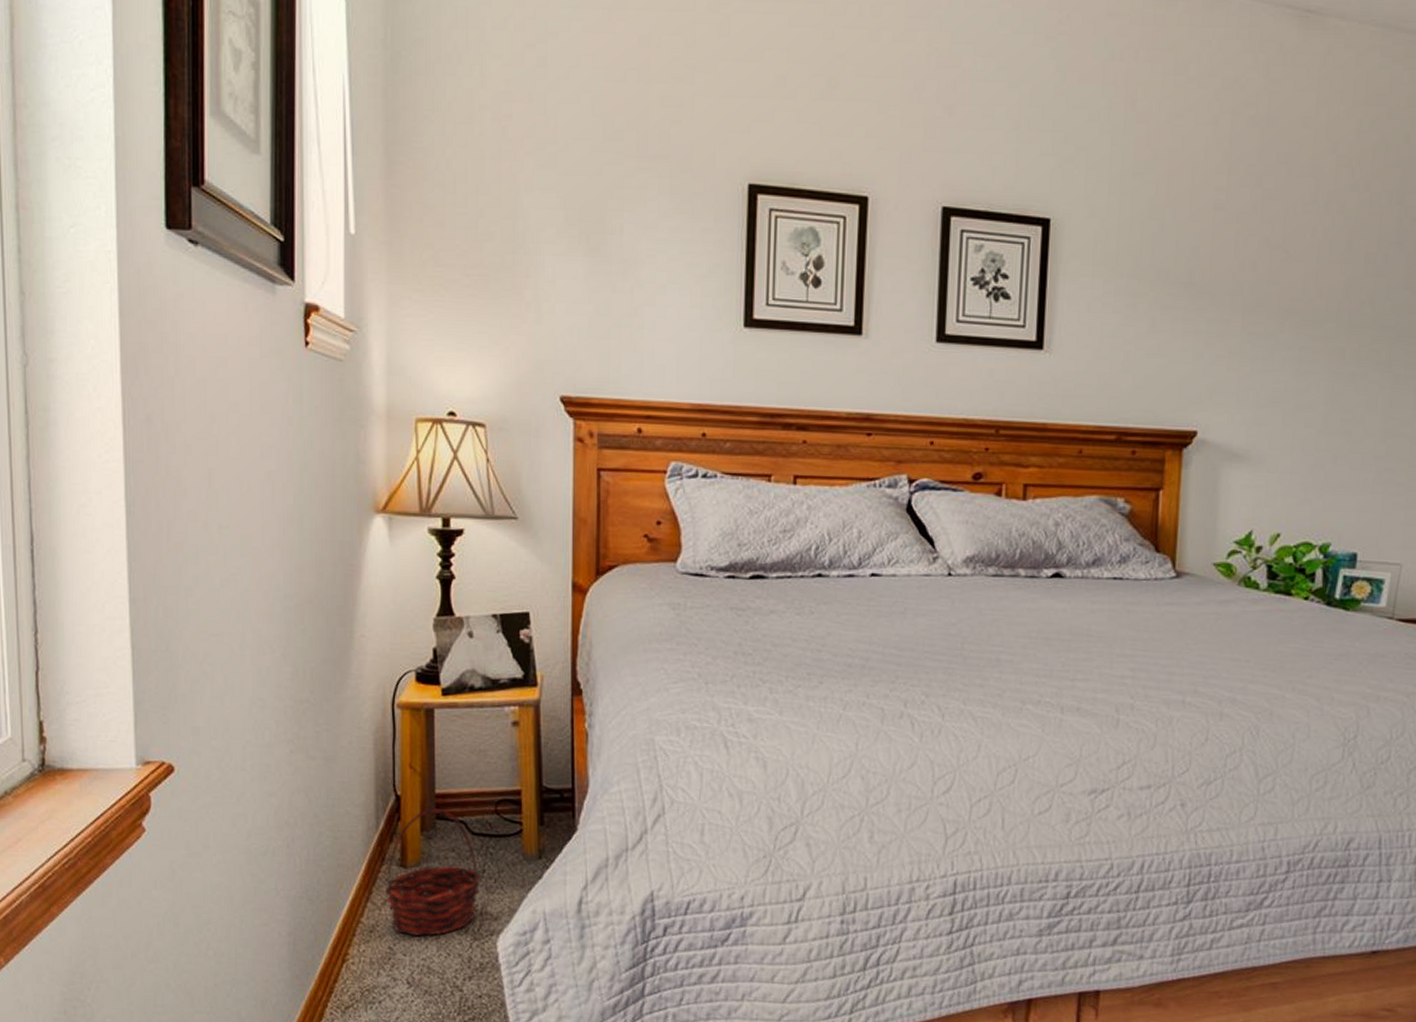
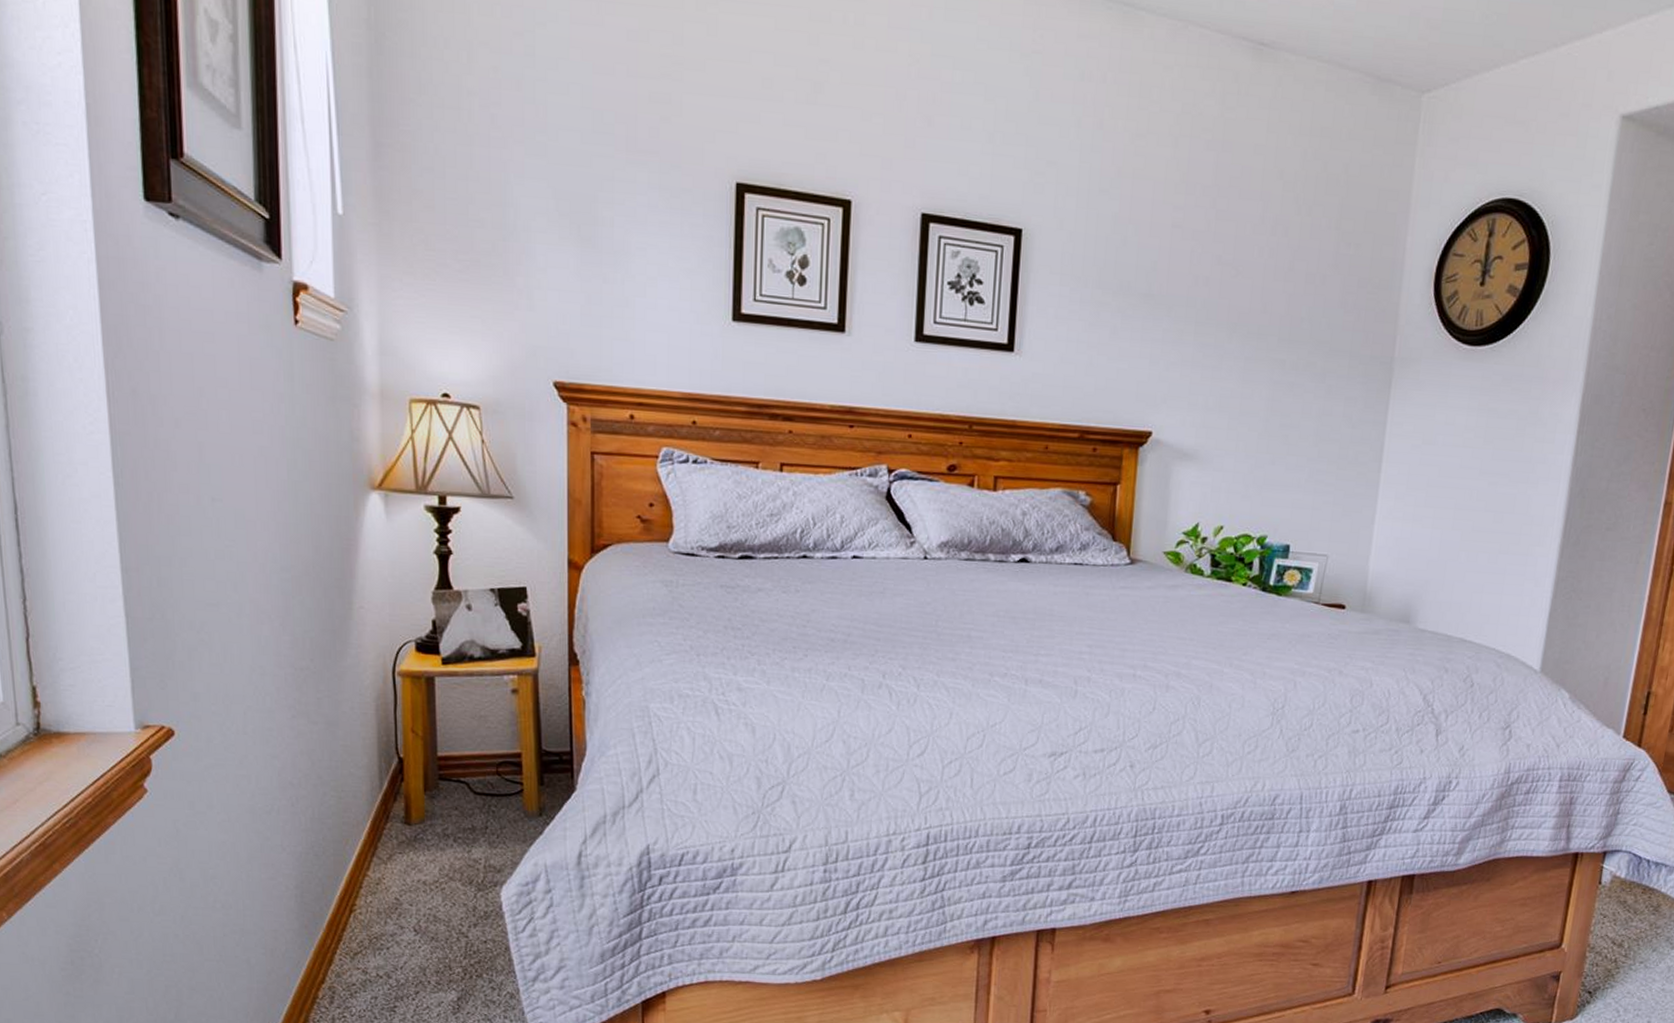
basket: present [384,808,481,937] -> none [389,770,484,888]

